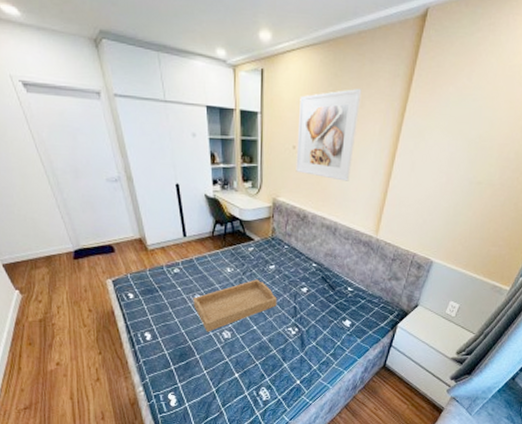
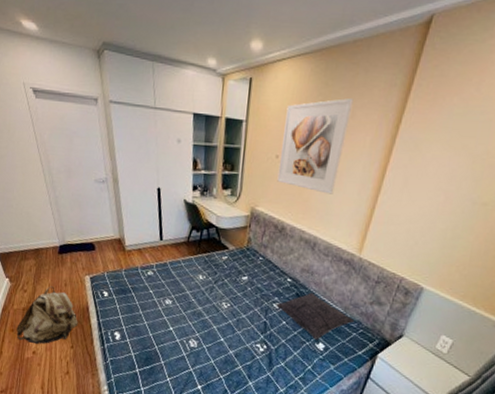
backpack: none [34,293,104,356] -> present [16,286,78,345]
serving tray: present [193,279,277,332] -> none [163,289,248,339]
pillow: none [303,274,376,318] -> present [275,292,355,340]

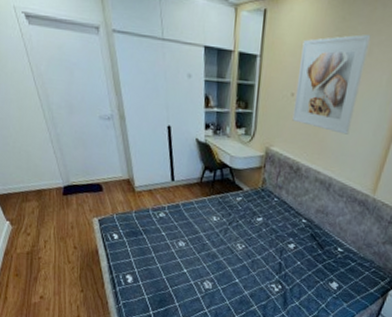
backpack: present [16,286,78,345] -> none [21,229,87,289]
pillow: present [275,292,355,340] -> none [290,233,368,280]

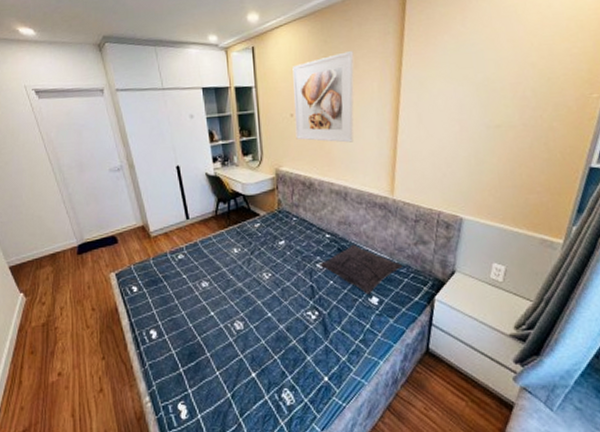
pillow: none [290,233,368,280] -> present [318,244,403,295]

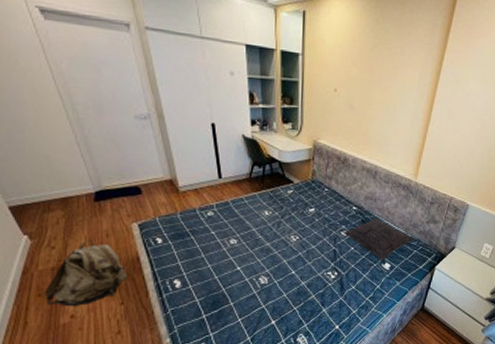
backpack: none [37,292,108,364] -> present [45,239,128,307]
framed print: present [292,50,355,143] -> none [337,35,402,126]

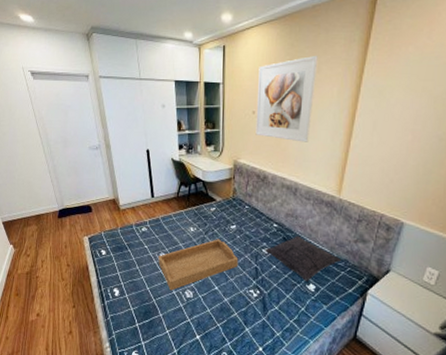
backpack: present [45,239,128,307] -> none [21,249,79,307]
serving tray: none [228,222,317,278] -> present [158,239,239,291]
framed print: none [337,35,402,126] -> present [255,55,318,142]

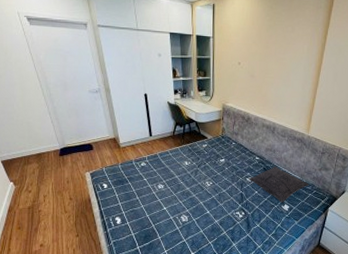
serving tray: present [158,239,239,291] -> none [156,171,227,217]
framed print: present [255,55,318,142] -> none [241,17,292,90]

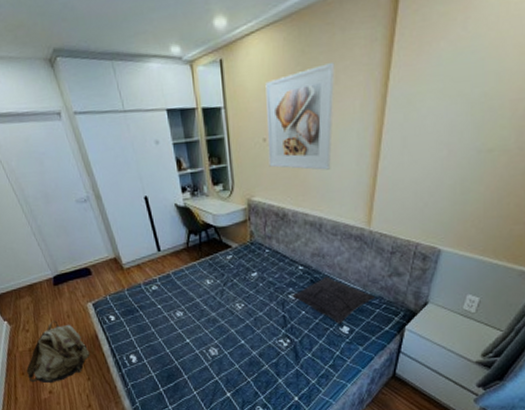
backpack: none [23,185,82,238] -> present [26,320,90,384]
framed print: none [241,17,292,90] -> present [265,61,335,170]

